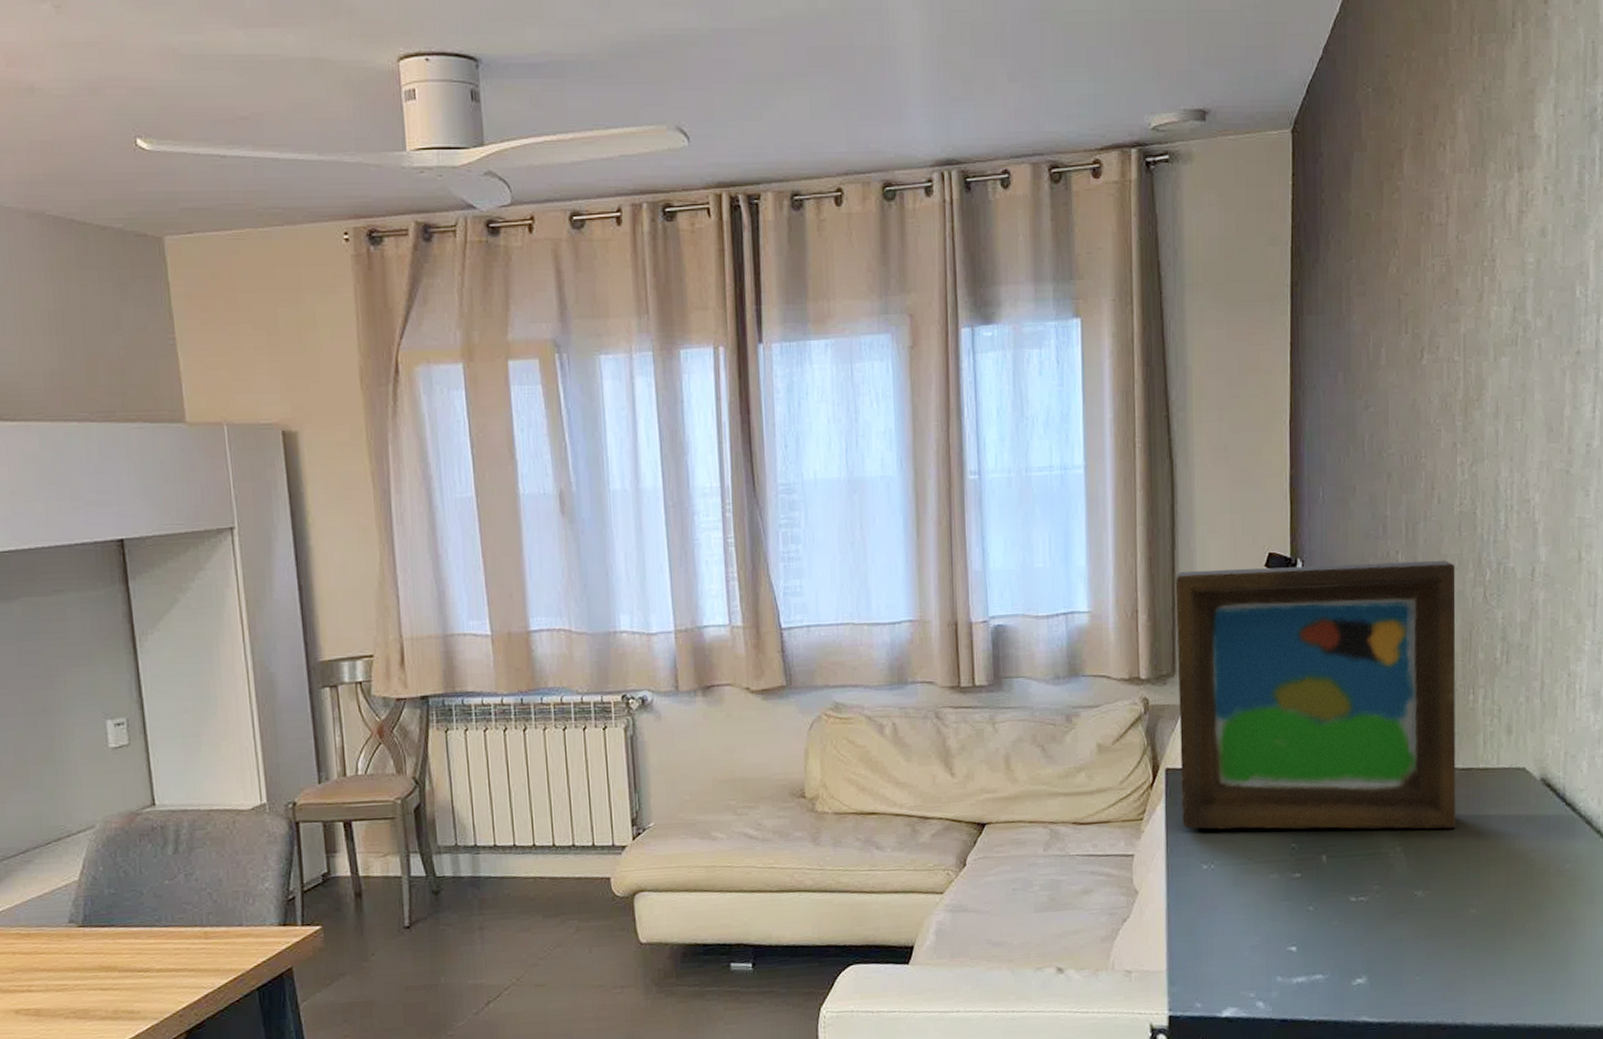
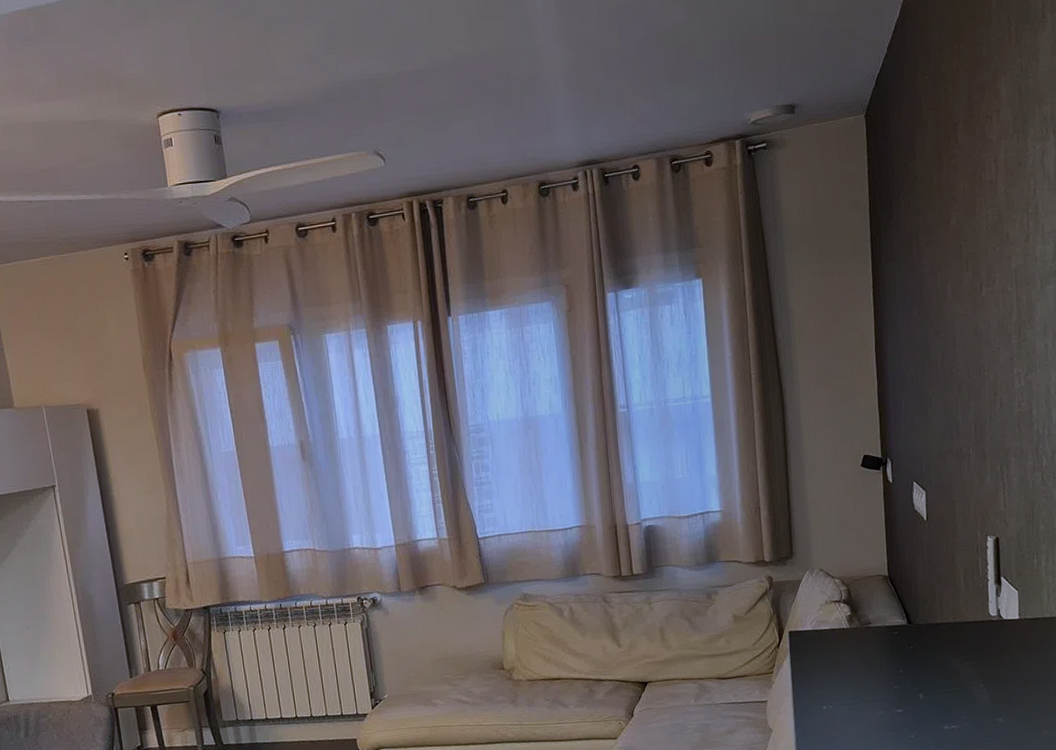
picture frame: present [1175,560,1456,830] -> none [789,452,1028,678]

